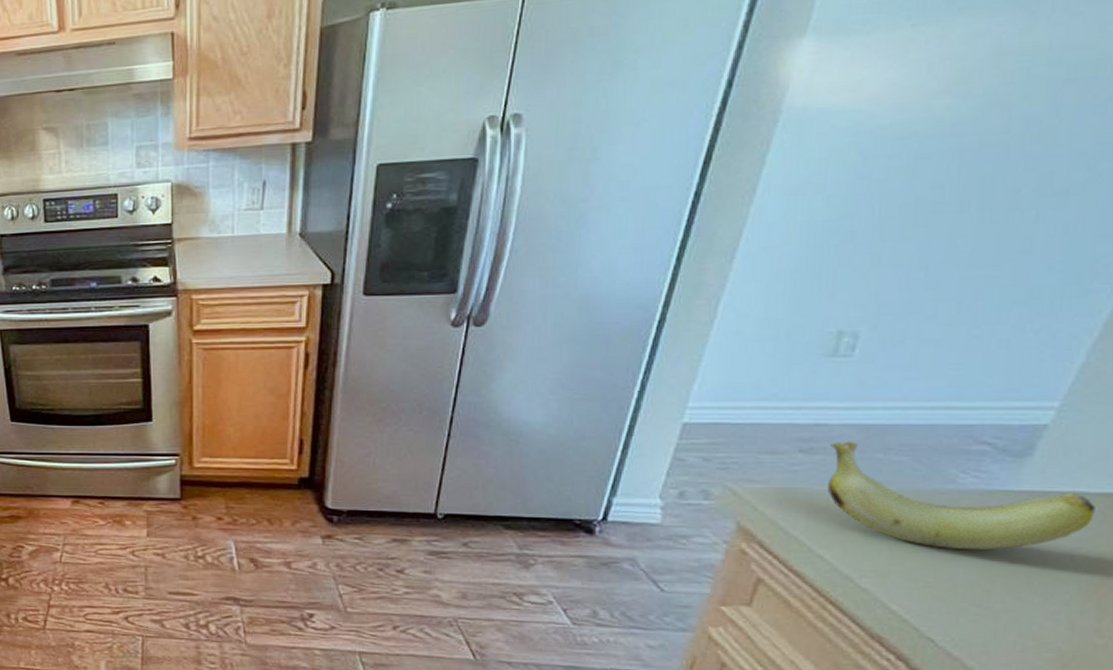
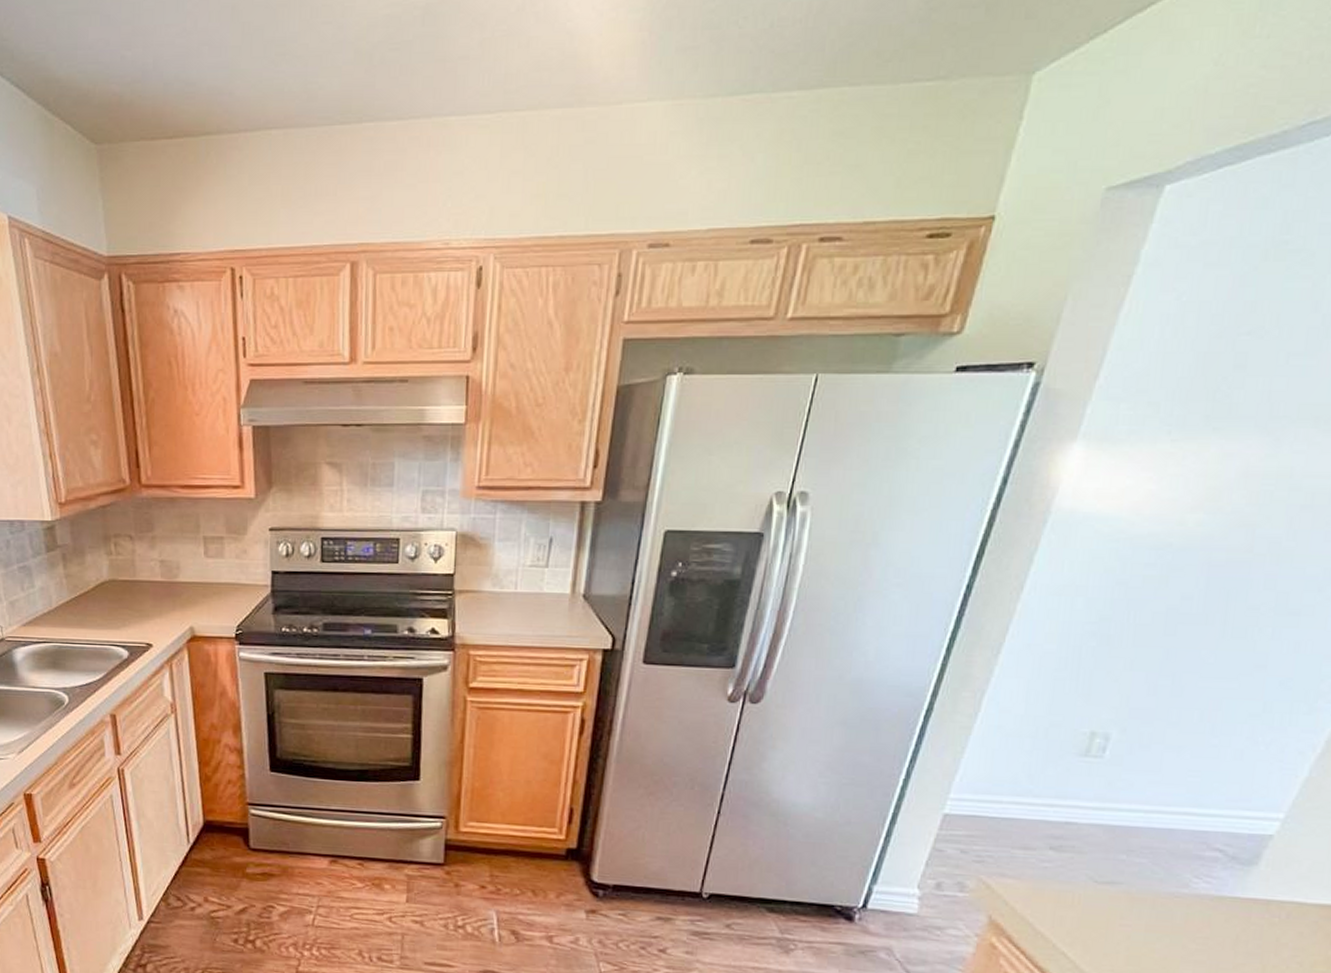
banana: present [826,441,1095,551] -> none [1073,840,1311,955]

